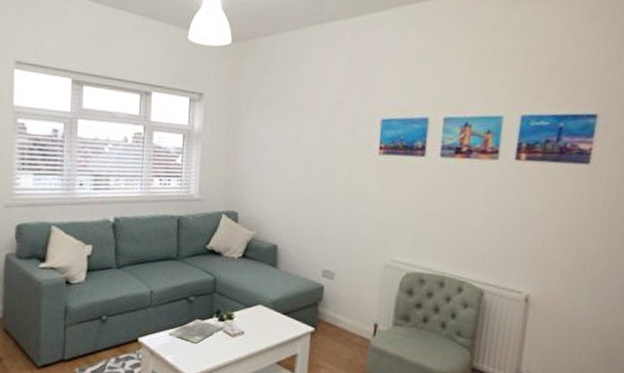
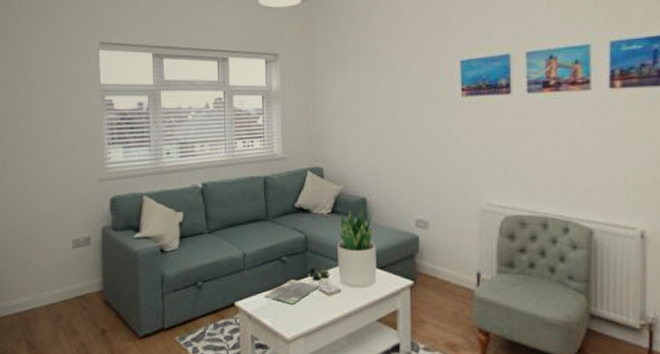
planter: none [243,253,284,333] -> present [335,206,376,289]

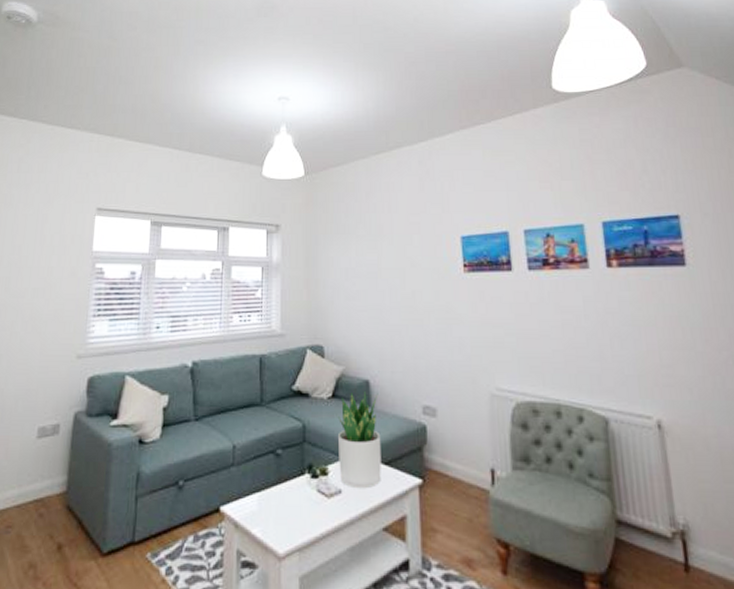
magazine: present [264,279,319,305] -> none [254,478,317,510]

